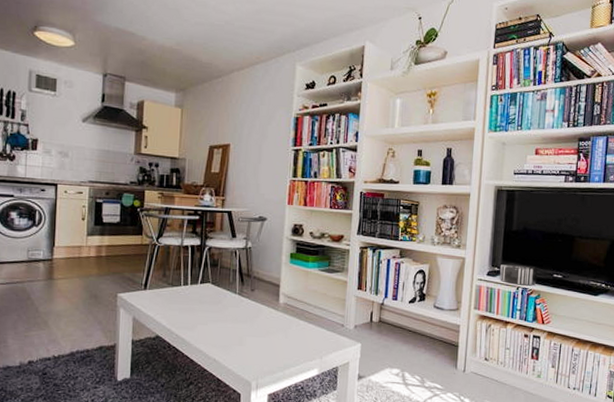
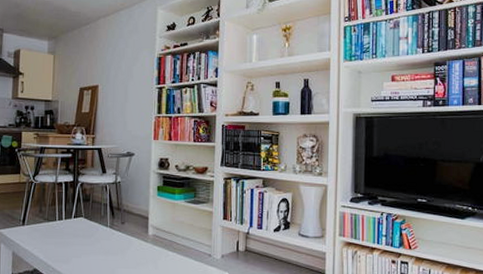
decorative box: present [499,262,538,286] -> none [362,188,401,211]

